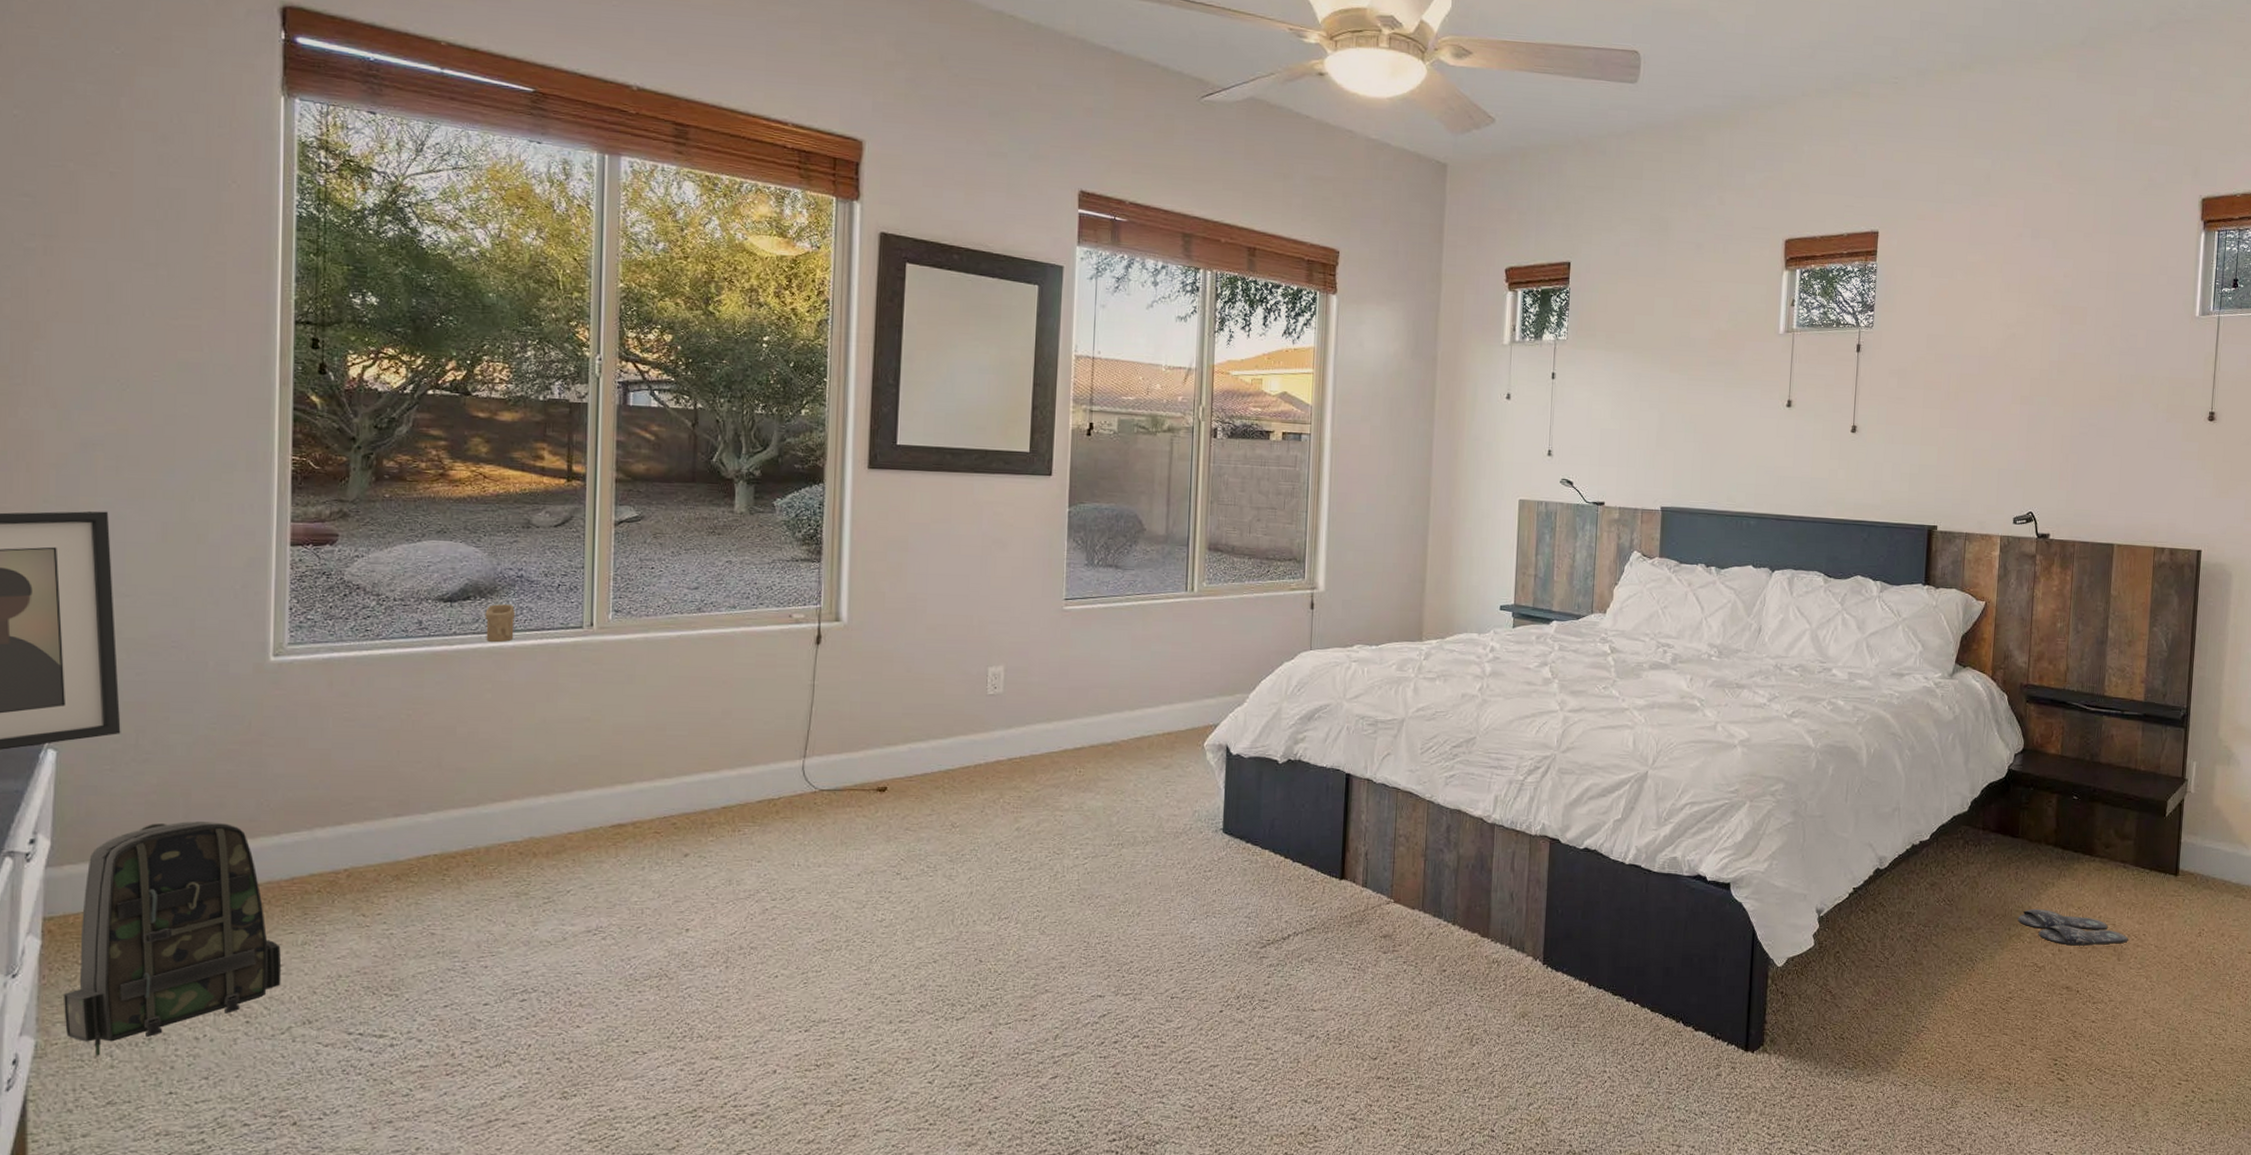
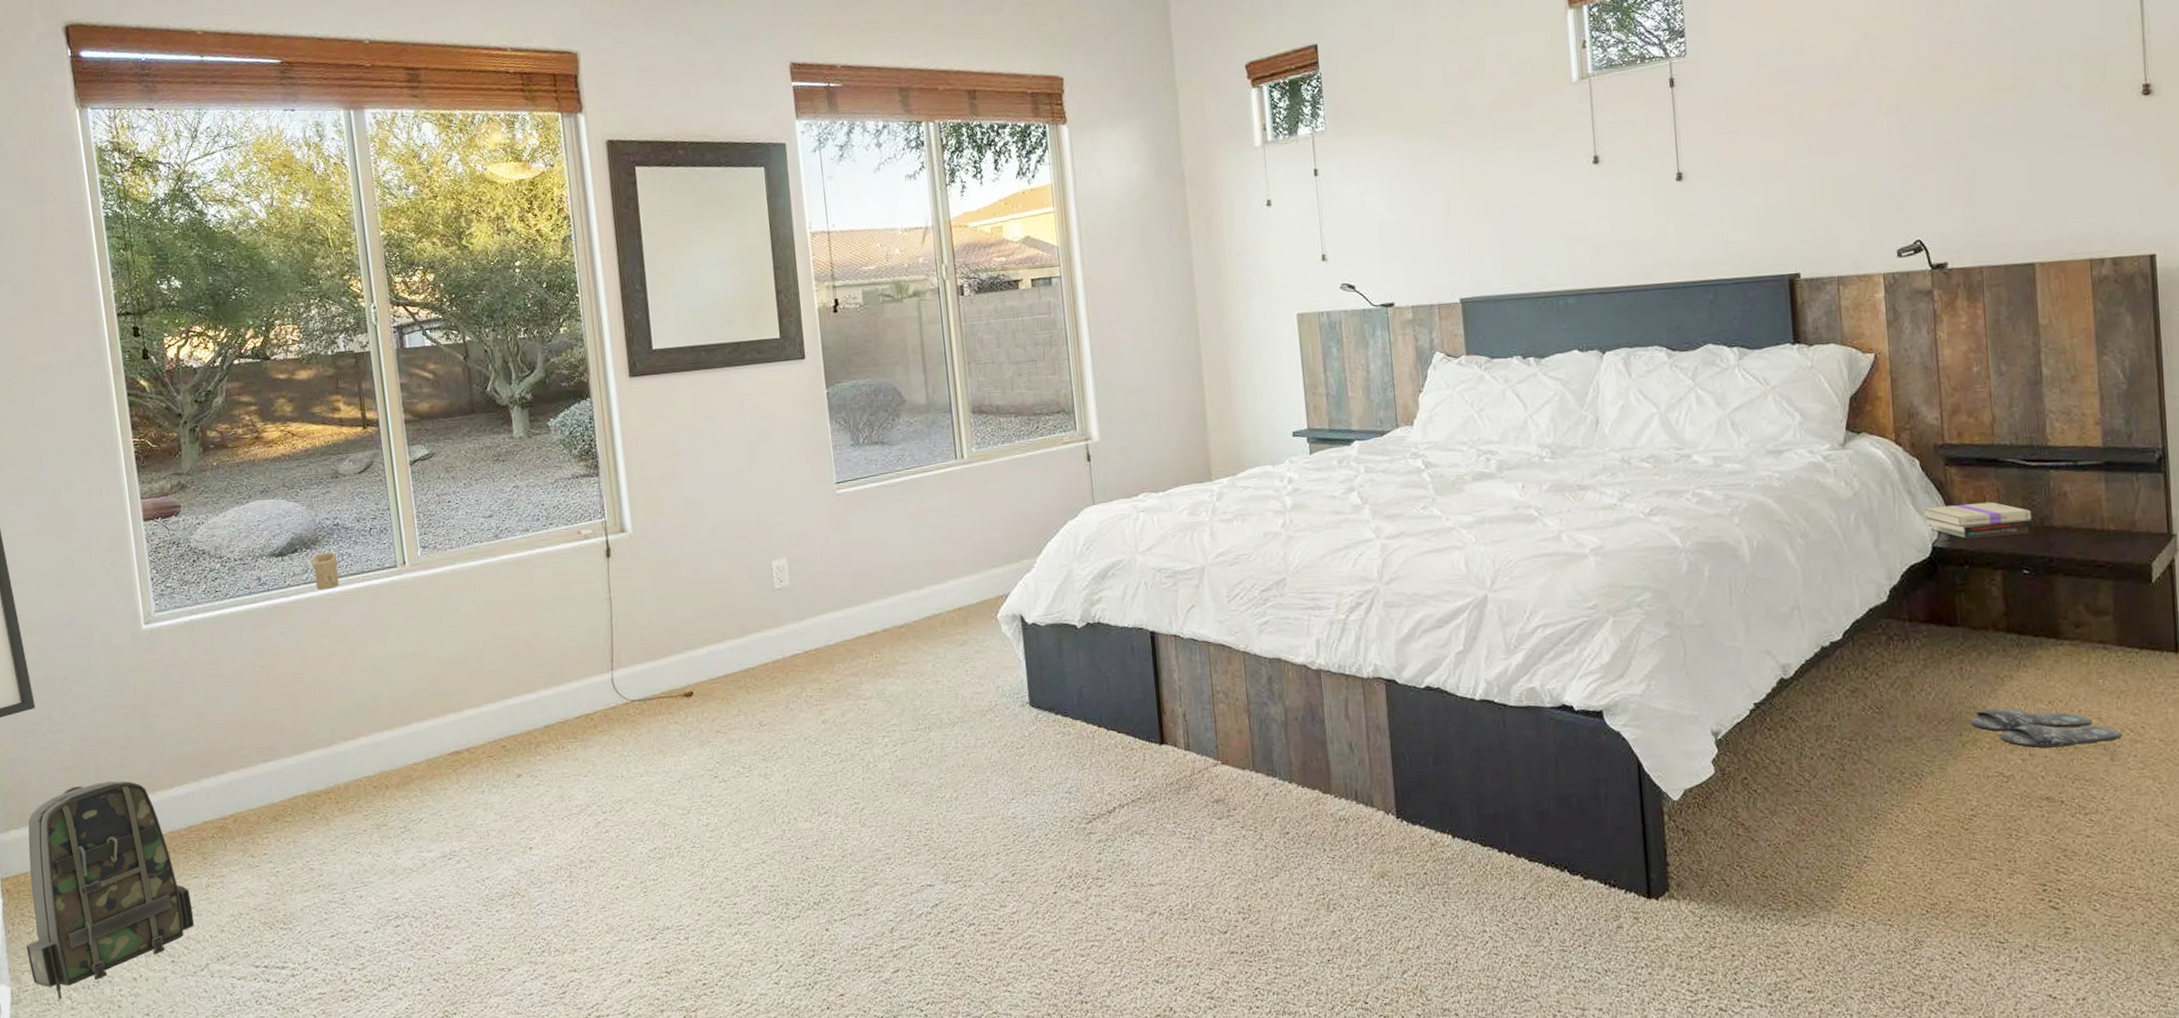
books: none [2005,736,2089,766] -> present [1924,501,2037,540]

